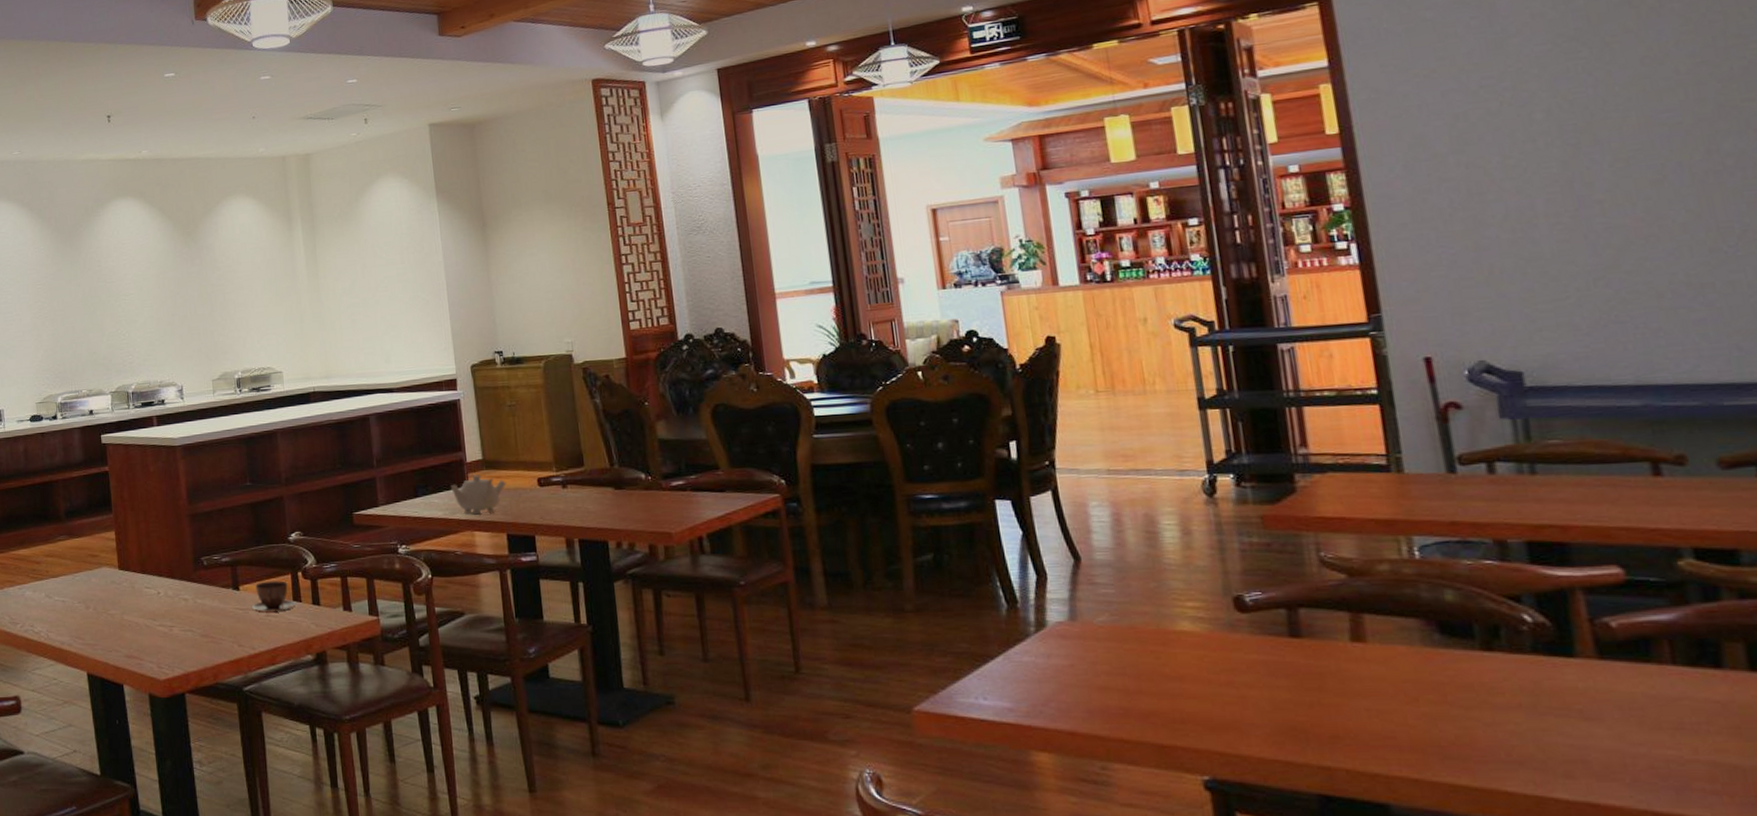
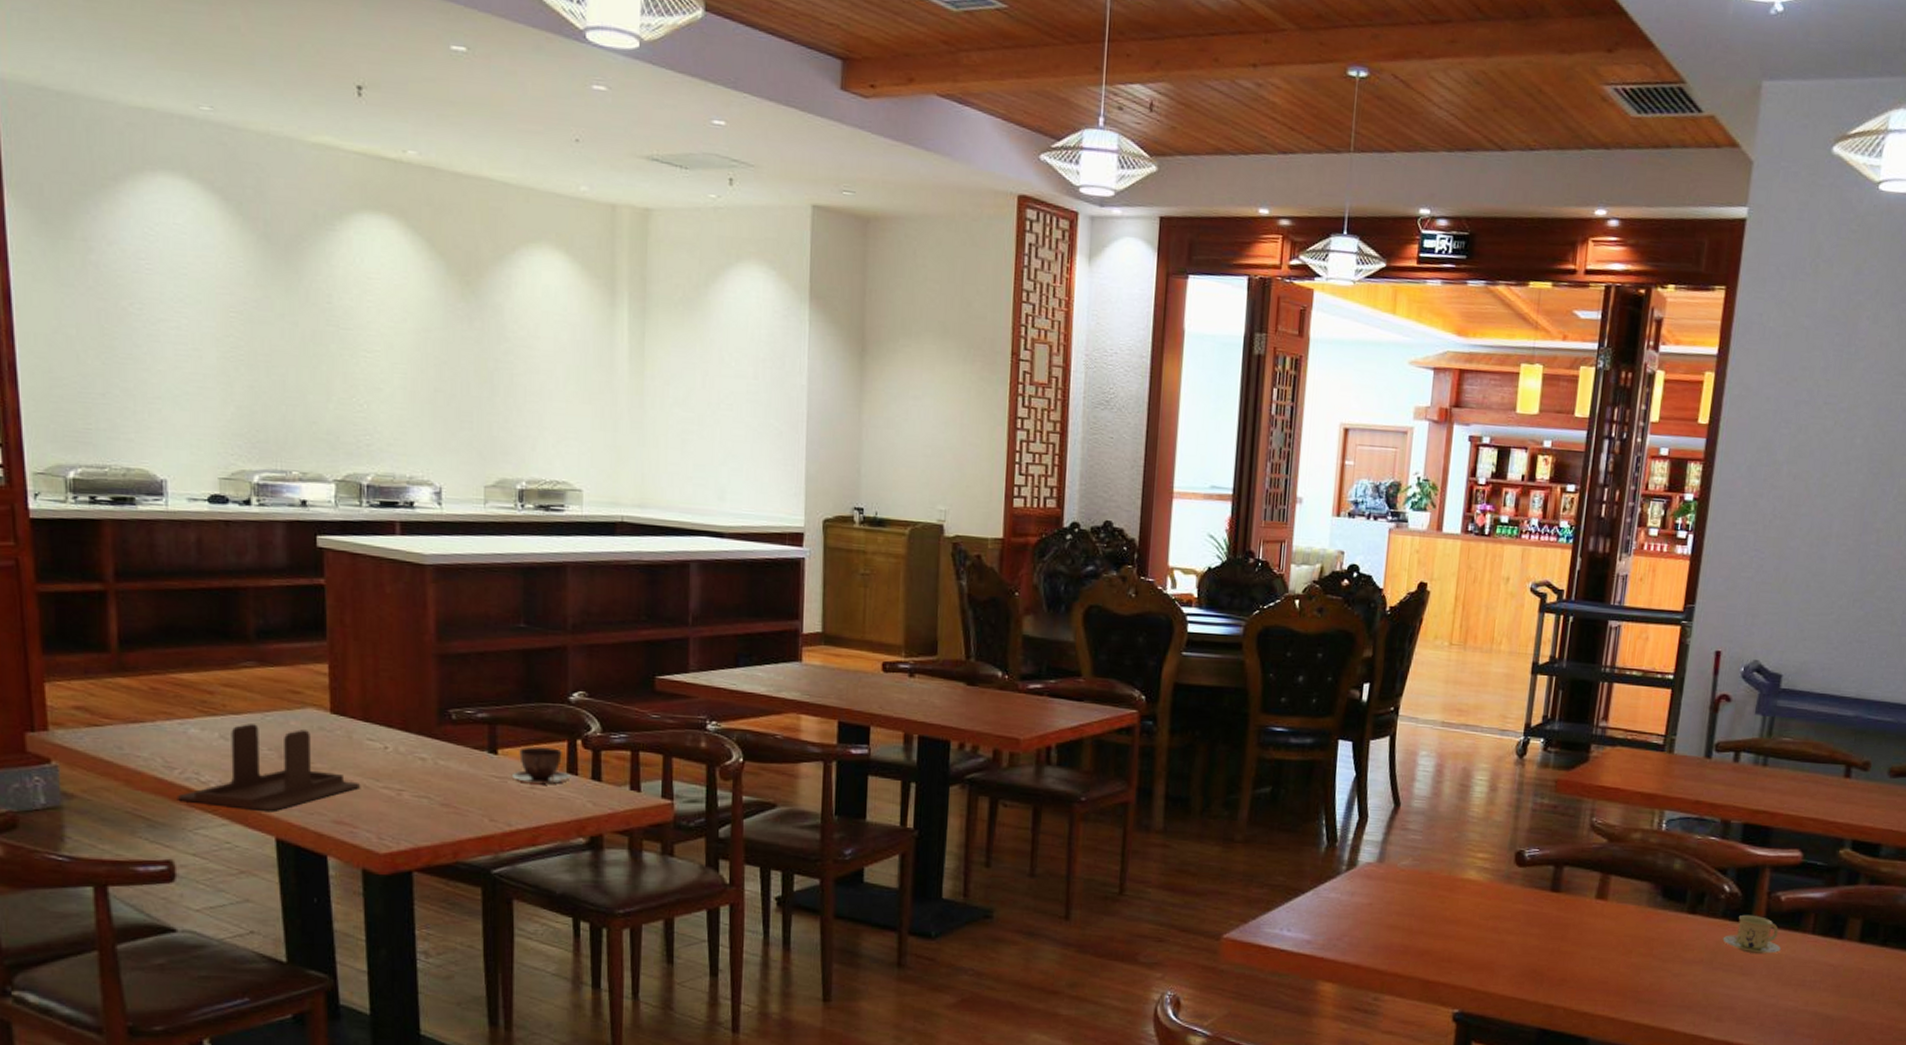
napkin holder: none [19,584,144,652] -> present [176,724,361,811]
teapot: present [451,474,506,515] -> none [780,649,846,696]
cup and saucer: none [1541,647,1632,693] -> present [1722,914,1781,954]

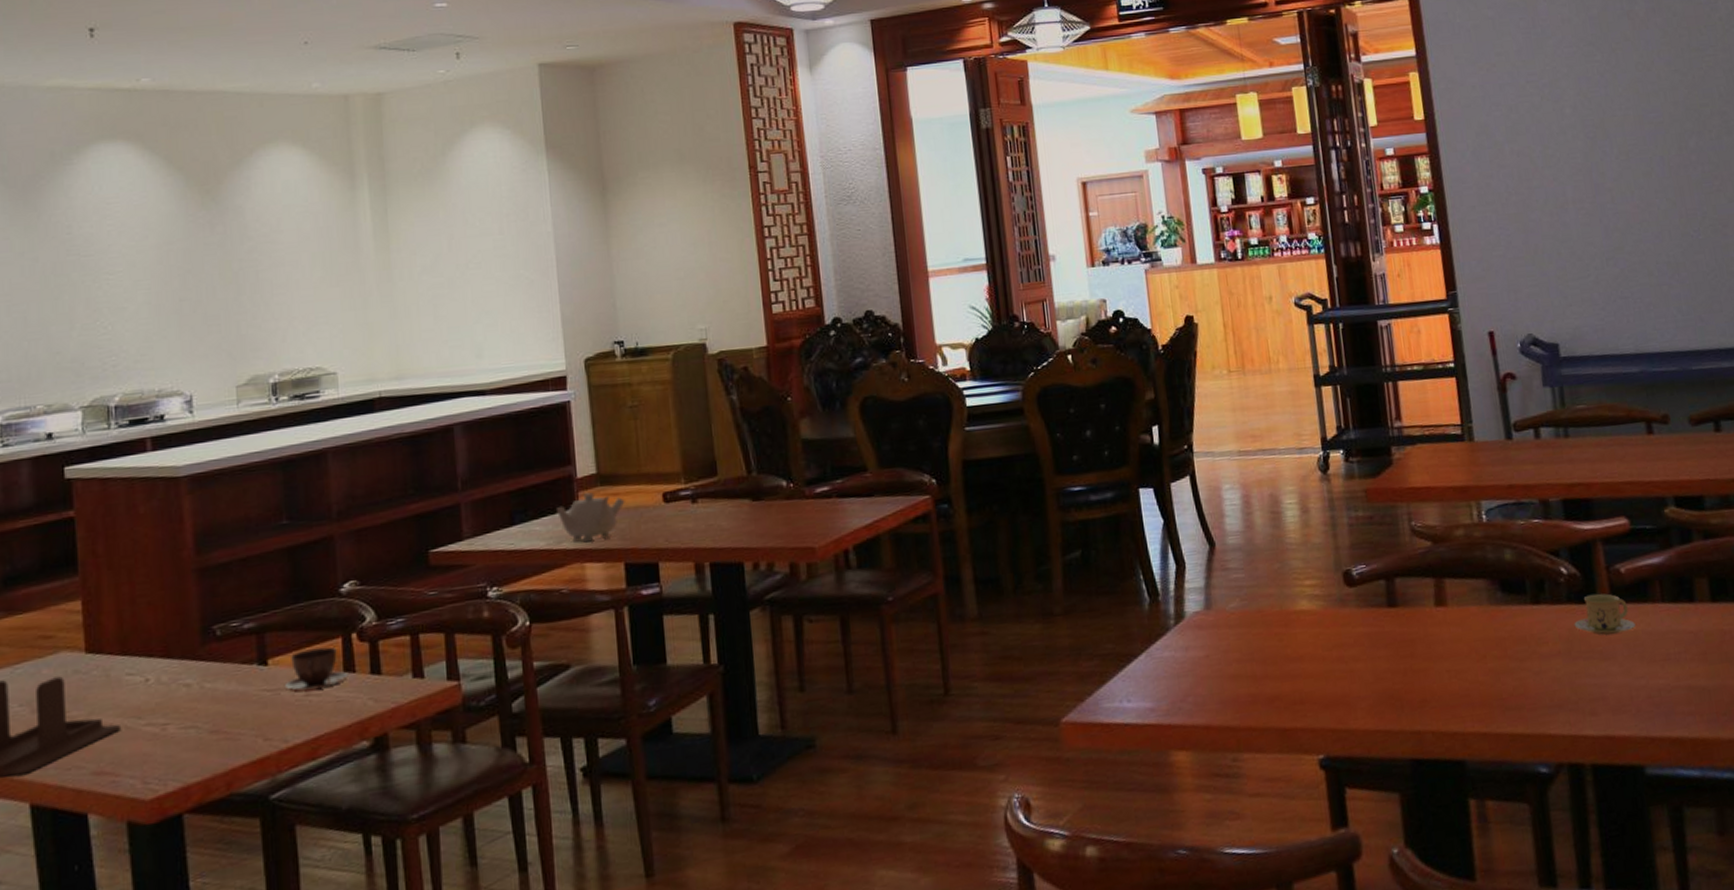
teapot: none [780,649,846,696] -> present [557,492,625,543]

